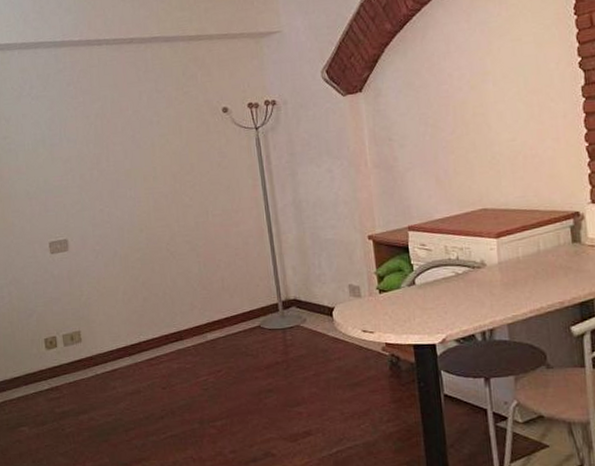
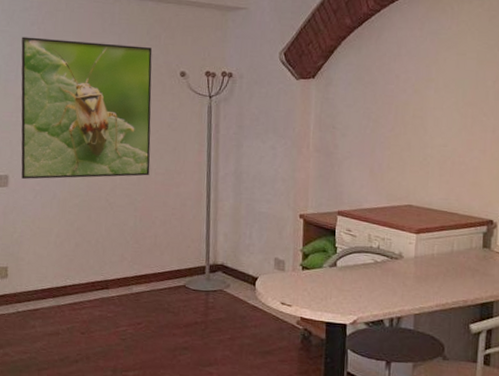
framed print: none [60,88,207,241] -> present [21,37,152,179]

